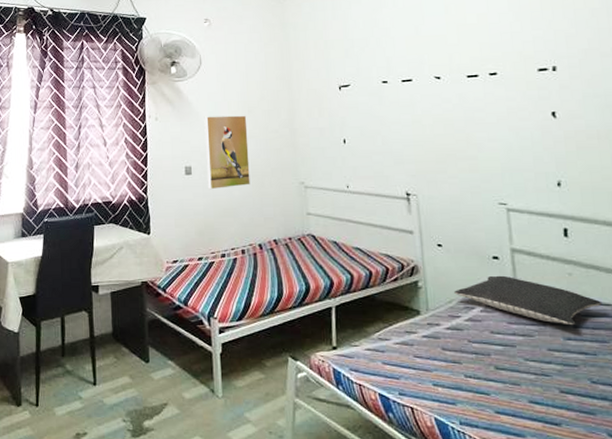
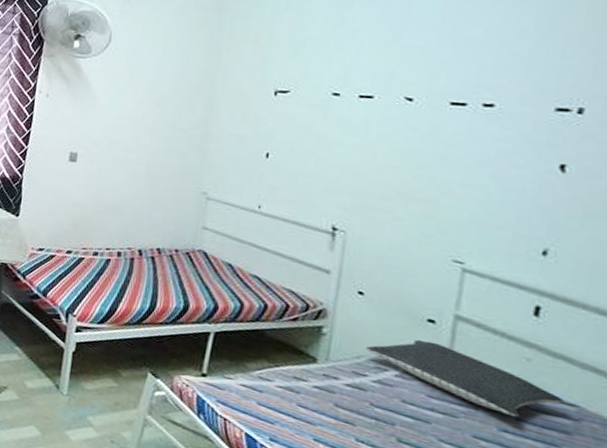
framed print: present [204,115,250,190] -> none [92,101,153,185]

